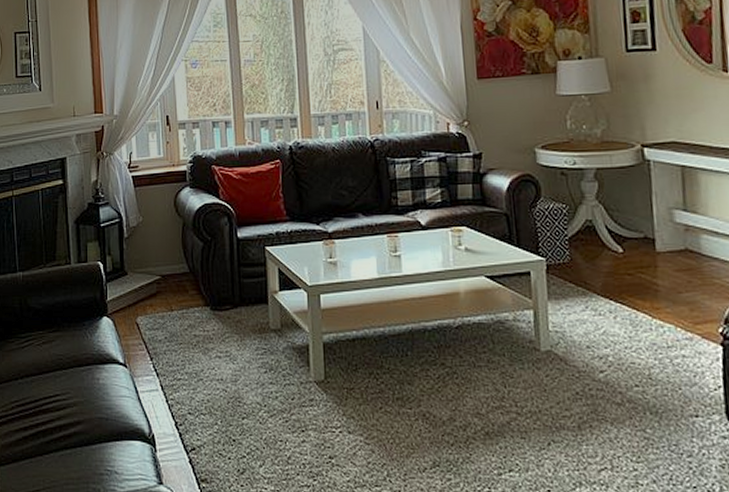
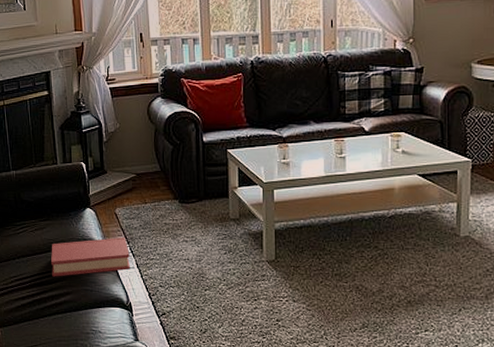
hardback book: none [60,352,153,402] -> present [51,237,130,277]

